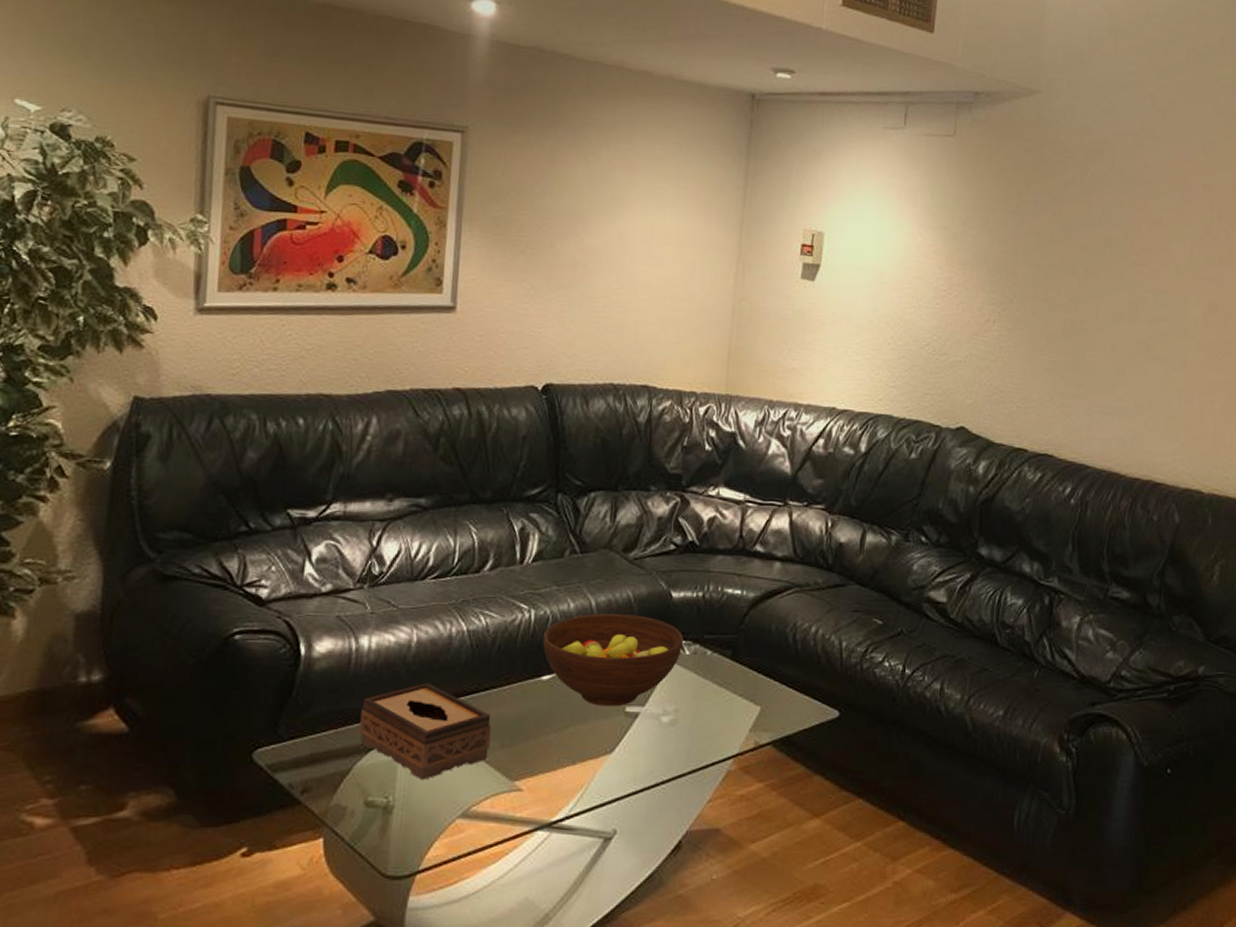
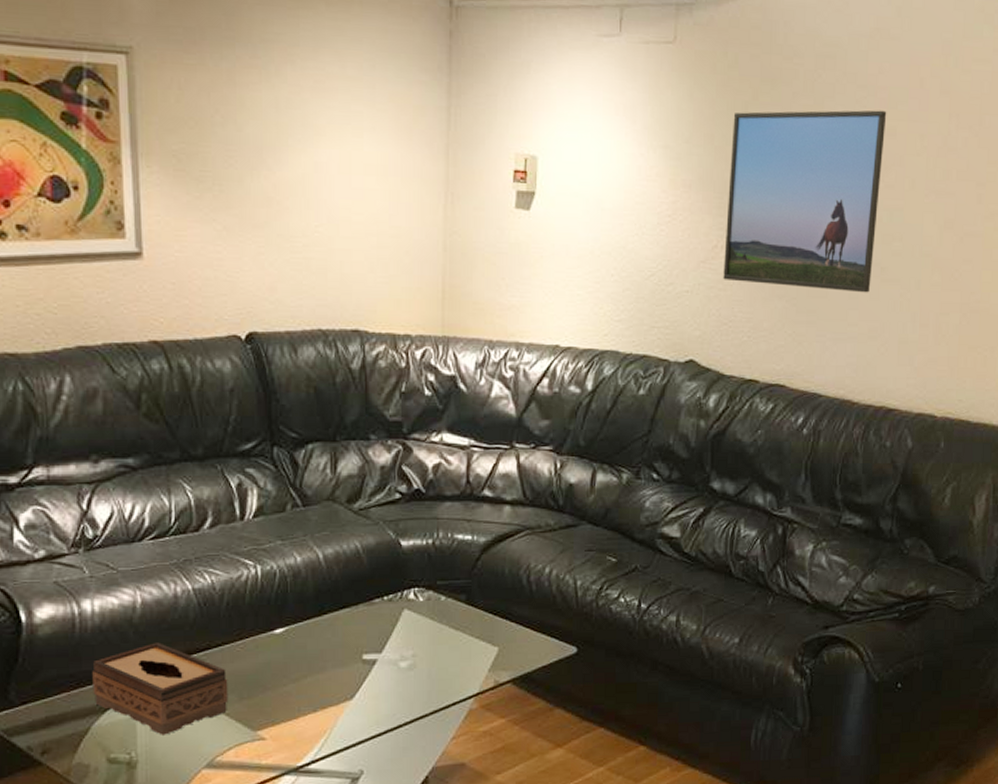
fruit bowl: present [542,613,684,707] -> none [271,565,416,656]
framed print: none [995,198,1152,370] -> present [723,110,887,293]

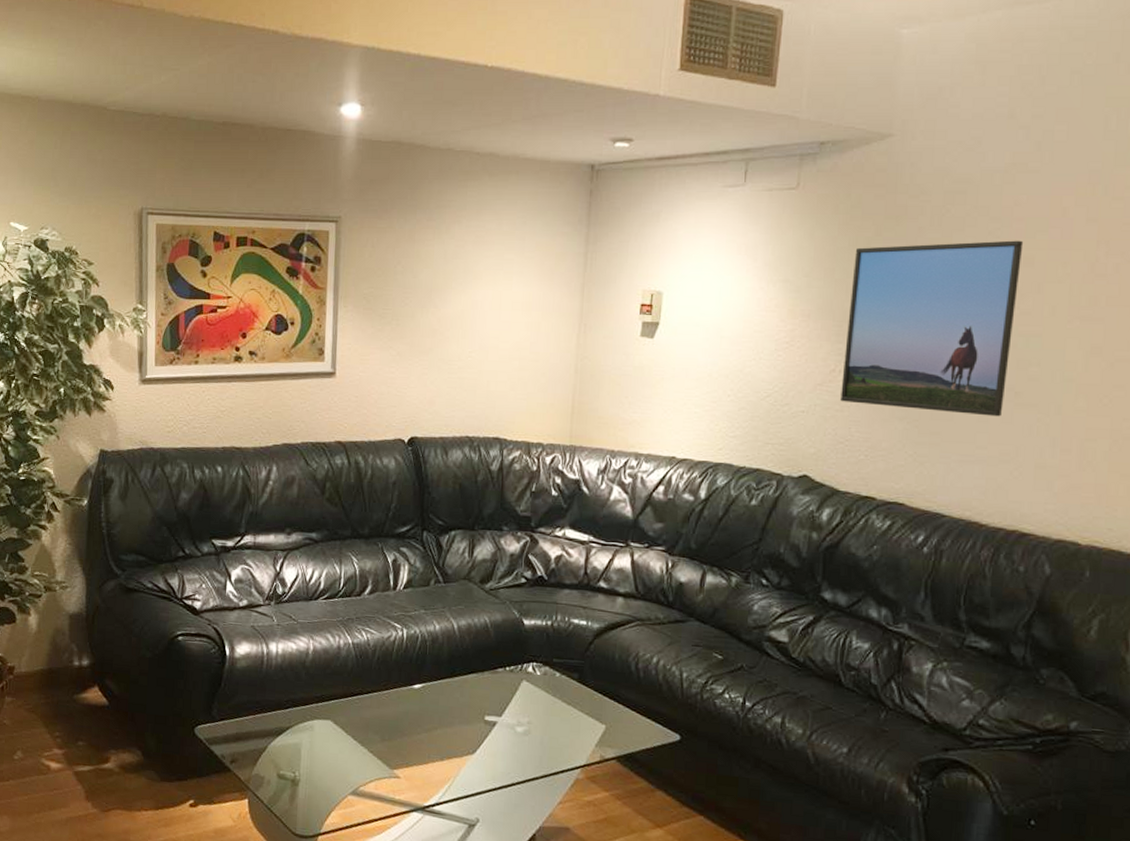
tissue box: present [92,642,229,735] -> none [272,683,374,762]

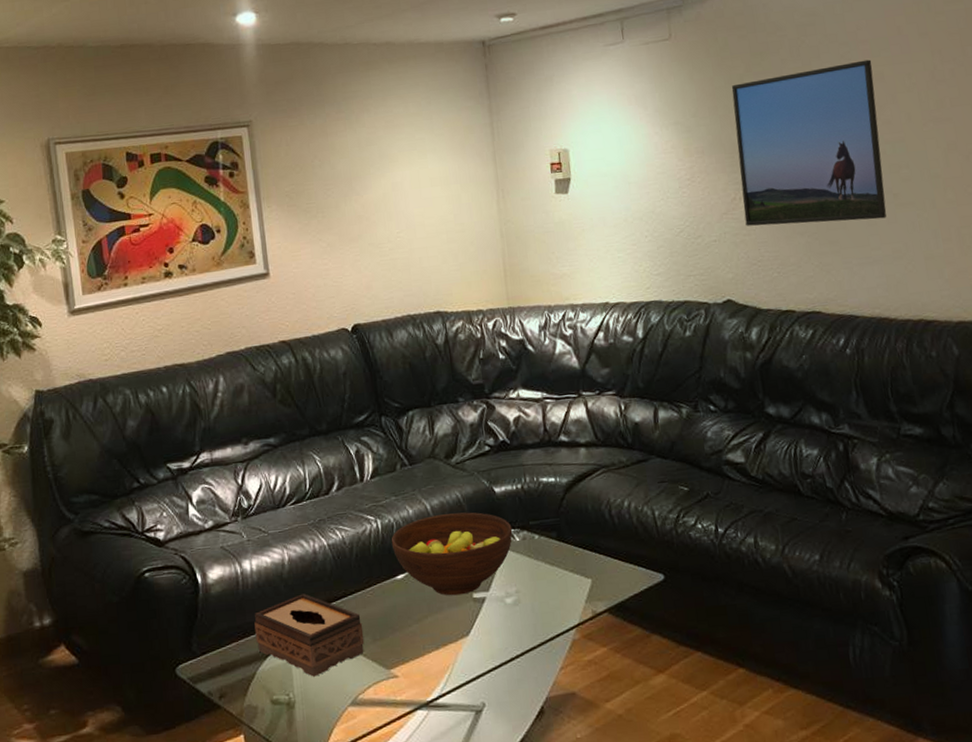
tissue box: none [272,683,374,762] -> present [254,593,365,677]
fruit bowl: none [413,635,535,715] -> present [391,512,513,596]

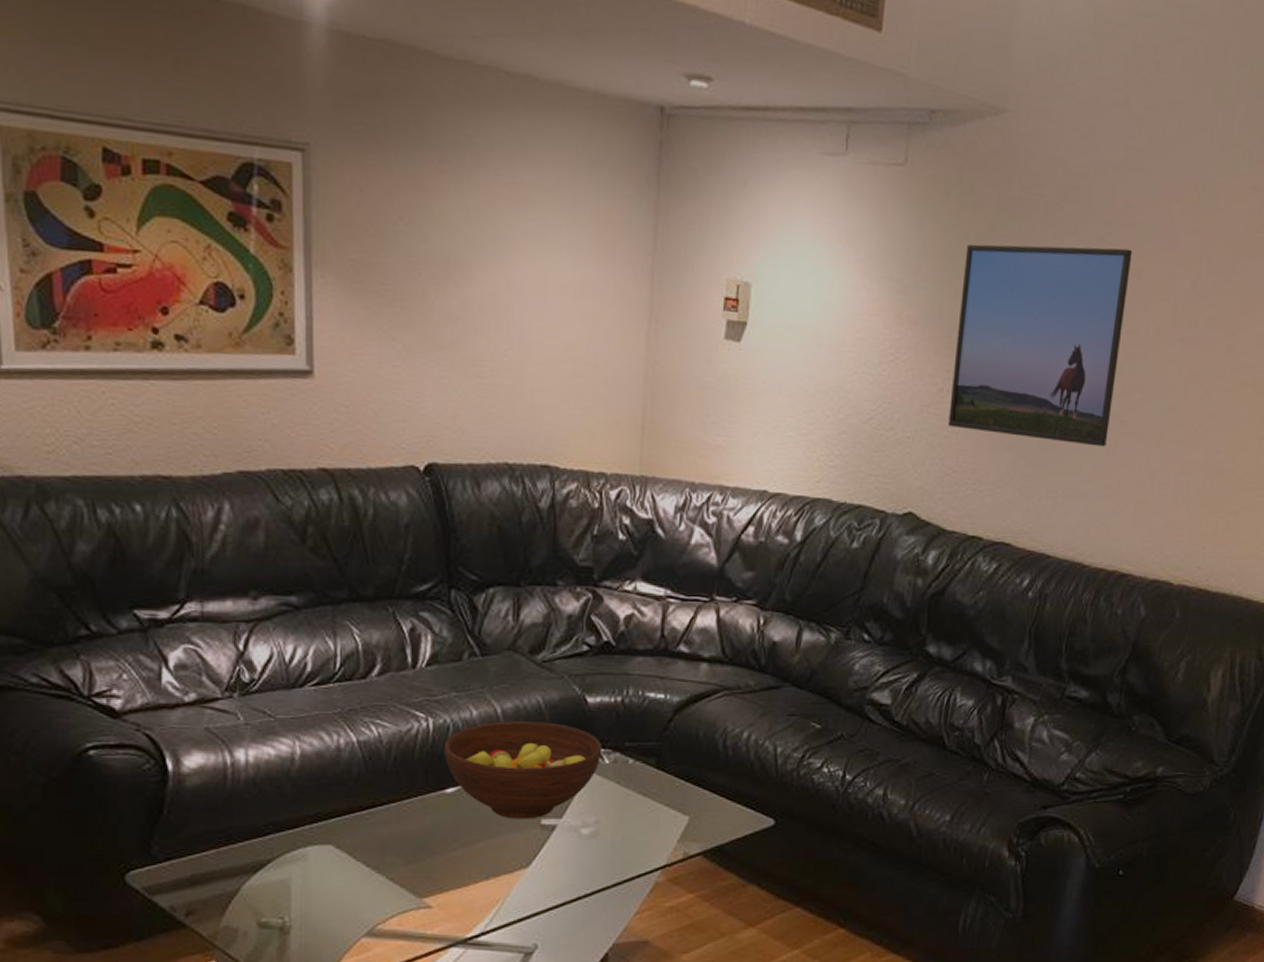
tissue box: present [254,593,365,677] -> none [244,798,393,899]

